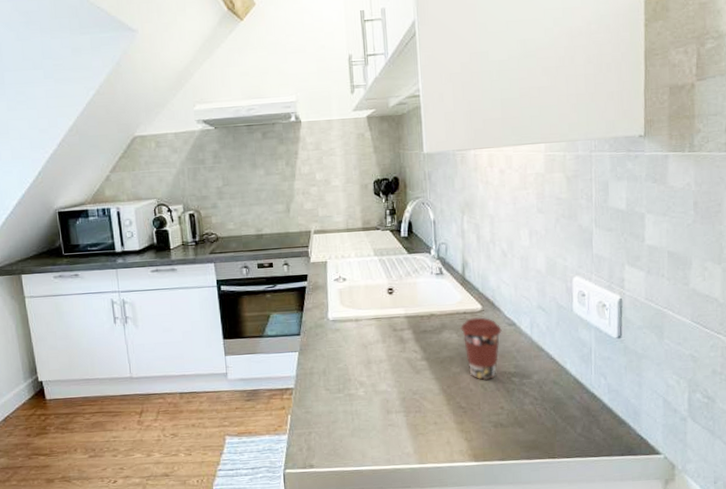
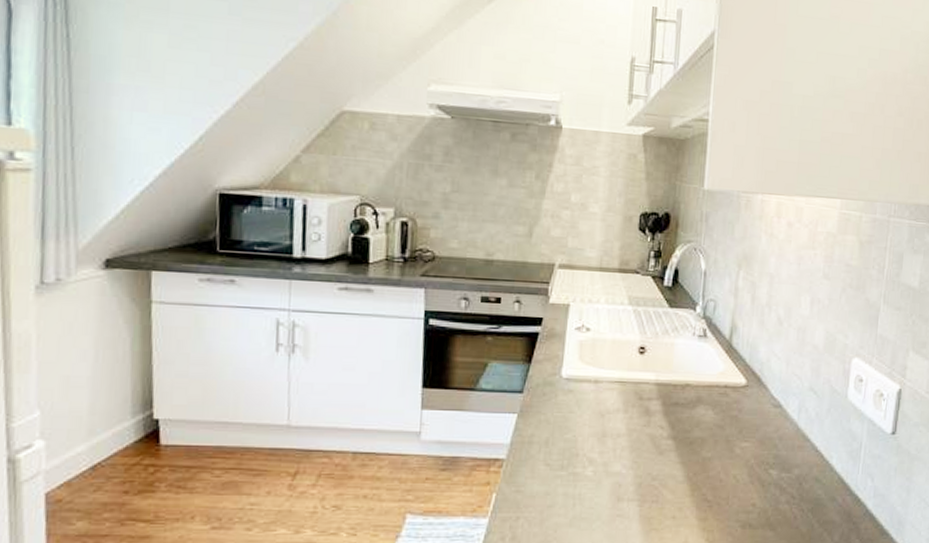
coffee cup: present [461,317,502,380] -> none [719,393,766,469]

